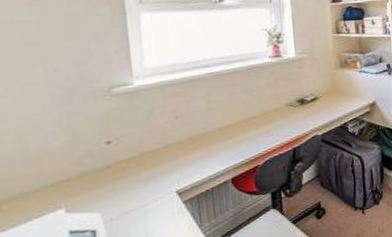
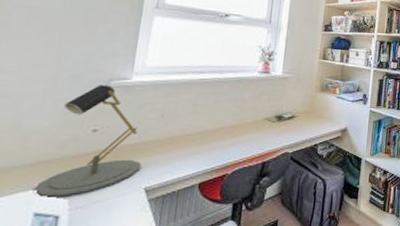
desk lamp: none [61,93,168,215] -> present [33,85,141,198]

